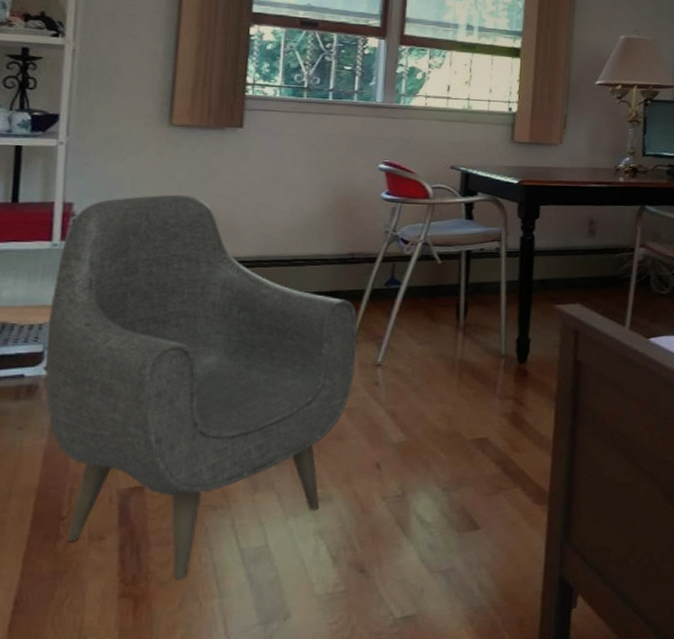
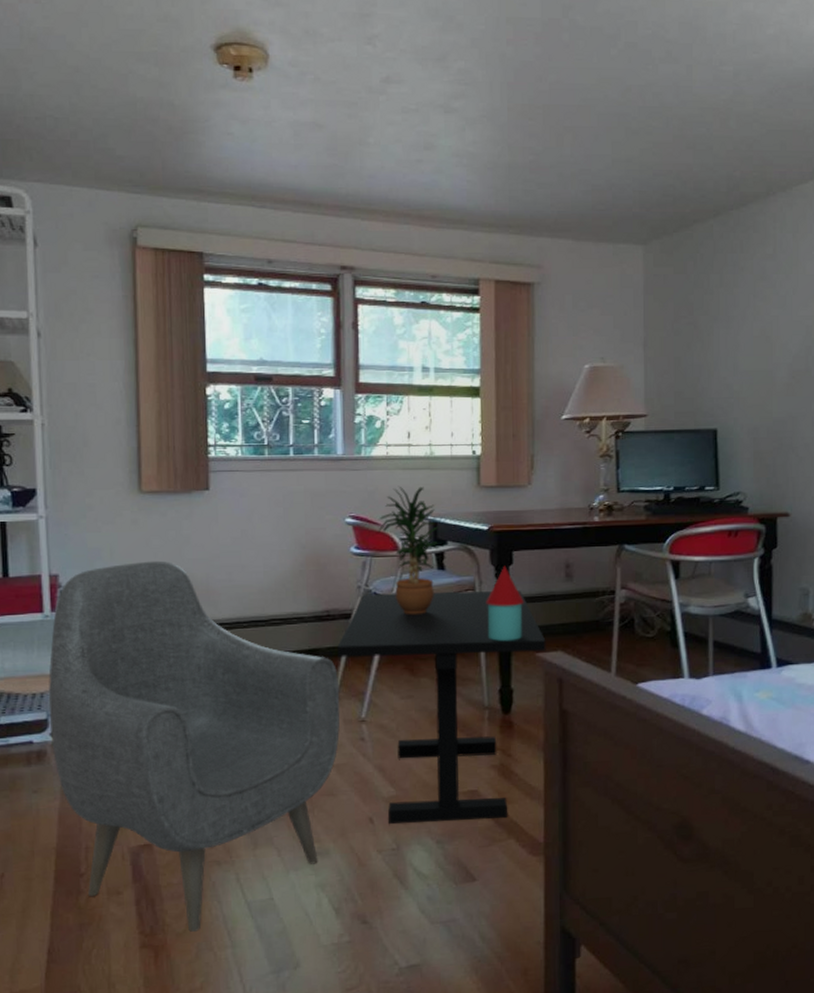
side table: none [359,219,566,471] -> present [337,565,546,825]
potted plant: none [410,136,471,262] -> present [378,486,439,614]

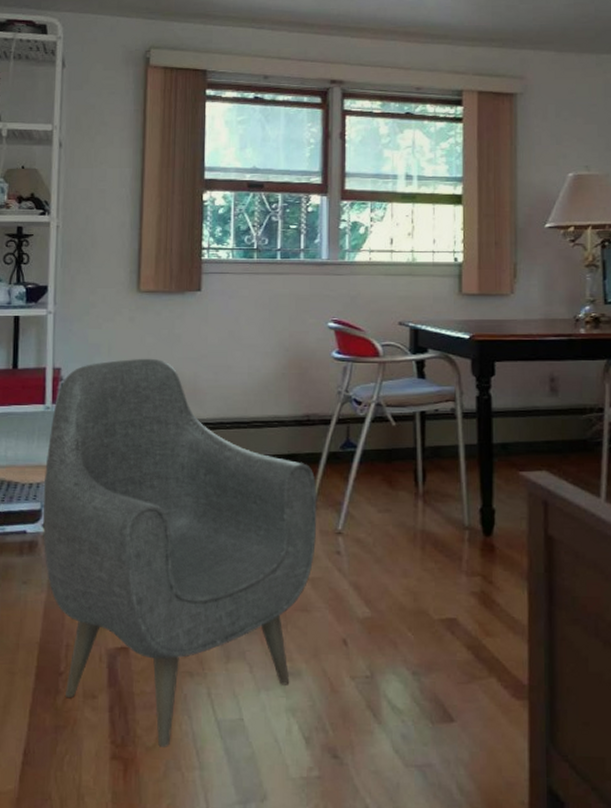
side table: present [337,565,546,825] -> none [316,376,530,654]
potted plant: present [378,486,439,614] -> none [359,291,420,423]

